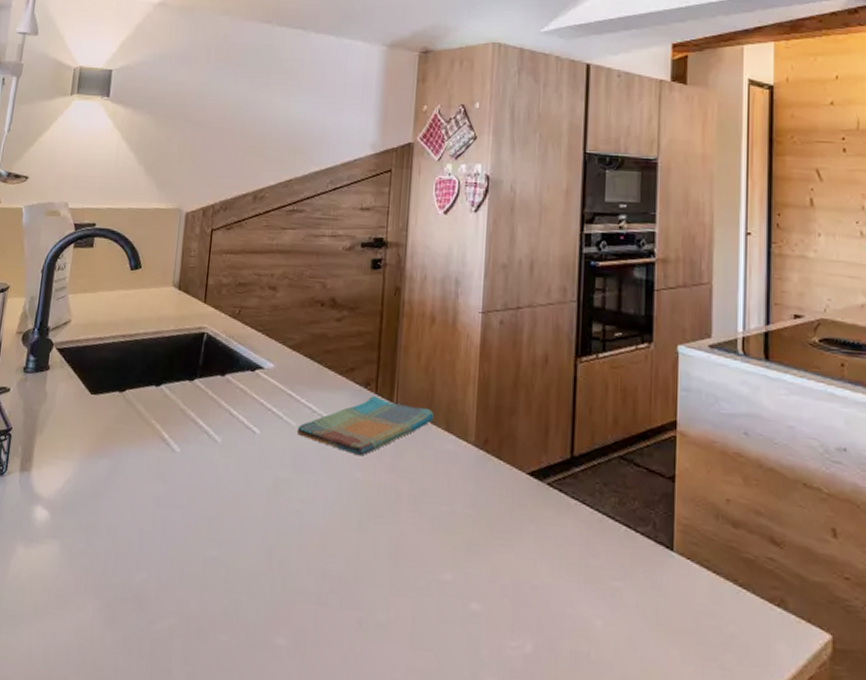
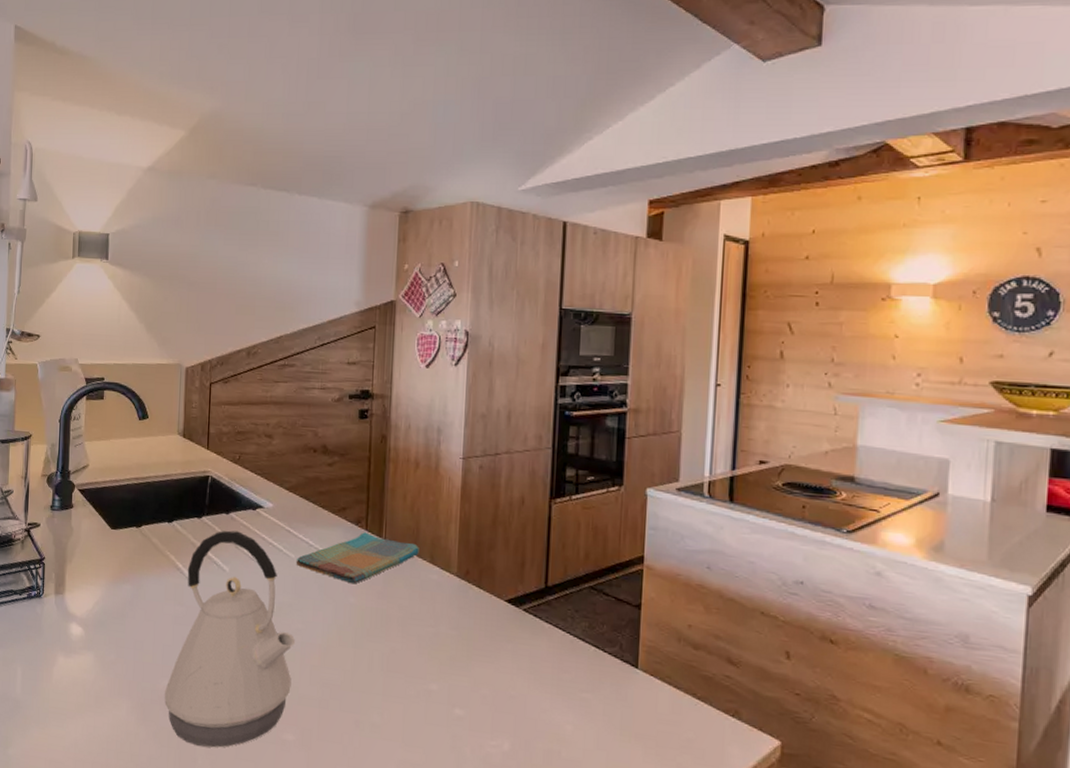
kettle: none [138,394,293,657] -> present [164,530,296,748]

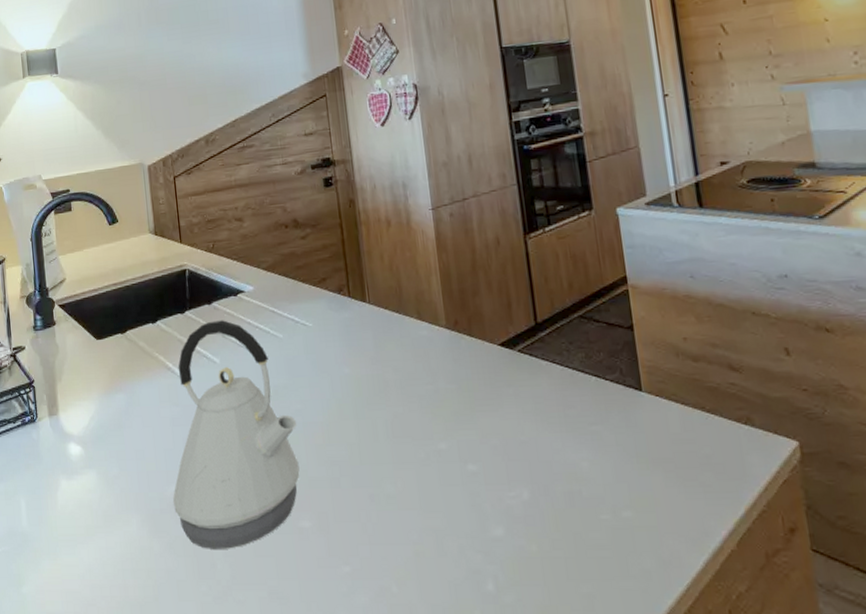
dish towel: present [296,532,419,584] -> none [284,299,405,354]

